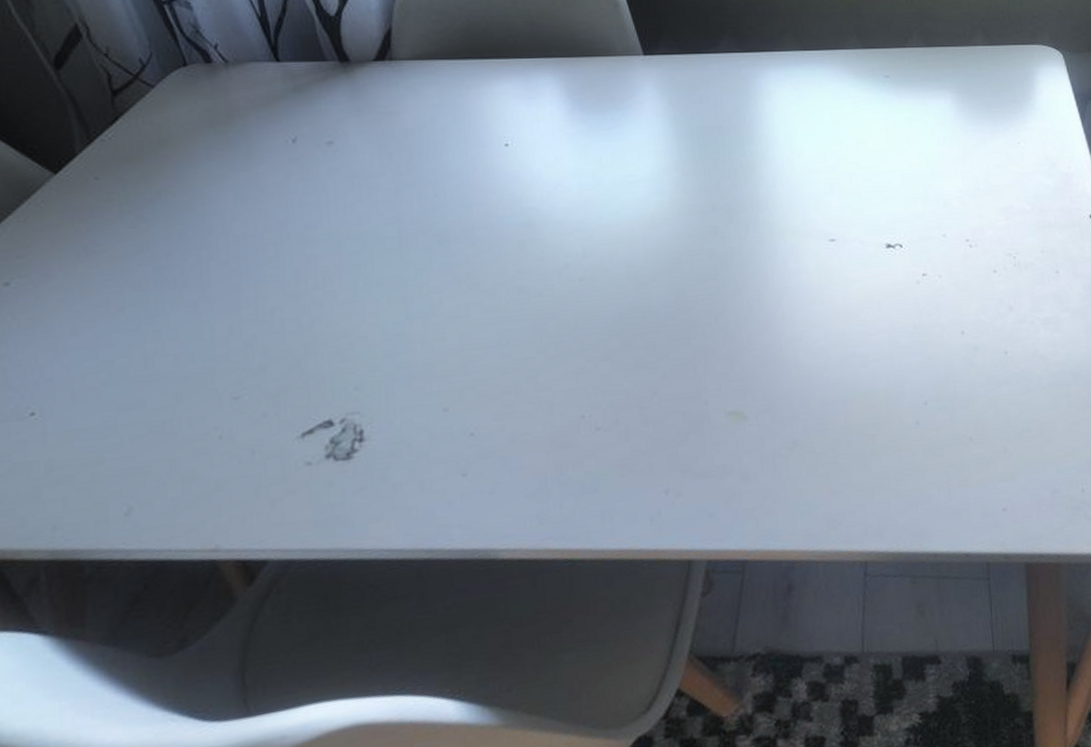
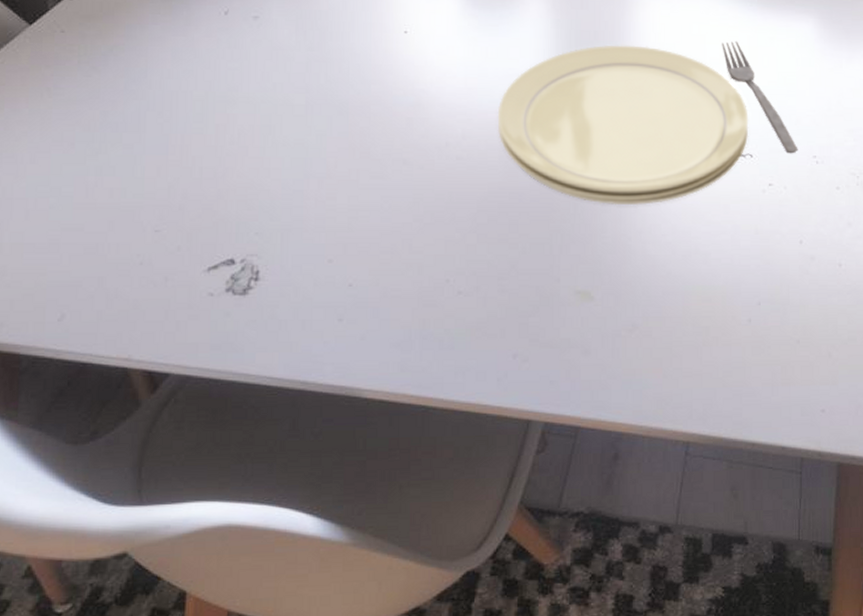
plate: none [620,138,896,315] -> present [497,45,749,206]
fork: none [857,123,950,240] -> present [722,40,798,154]

